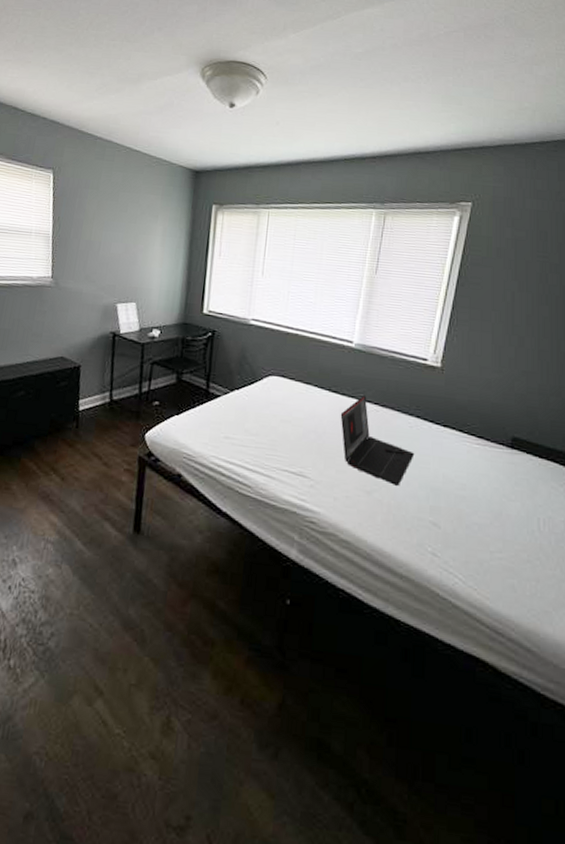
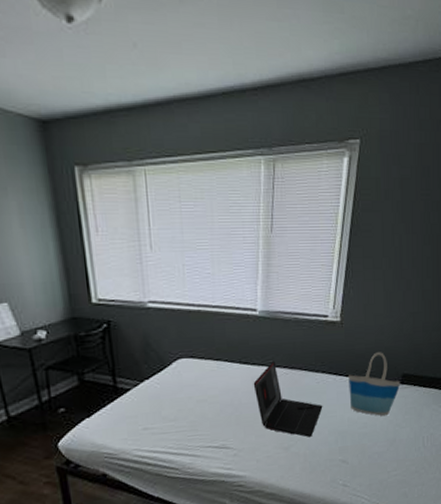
tote bag: none [446,407,510,482] -> present [348,352,401,417]

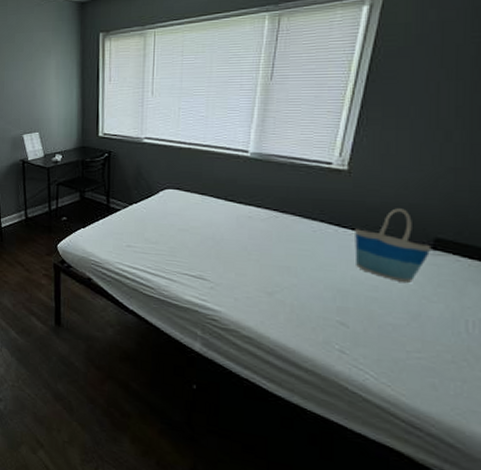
laptop: present [253,360,323,437] -> none [238,202,319,287]

